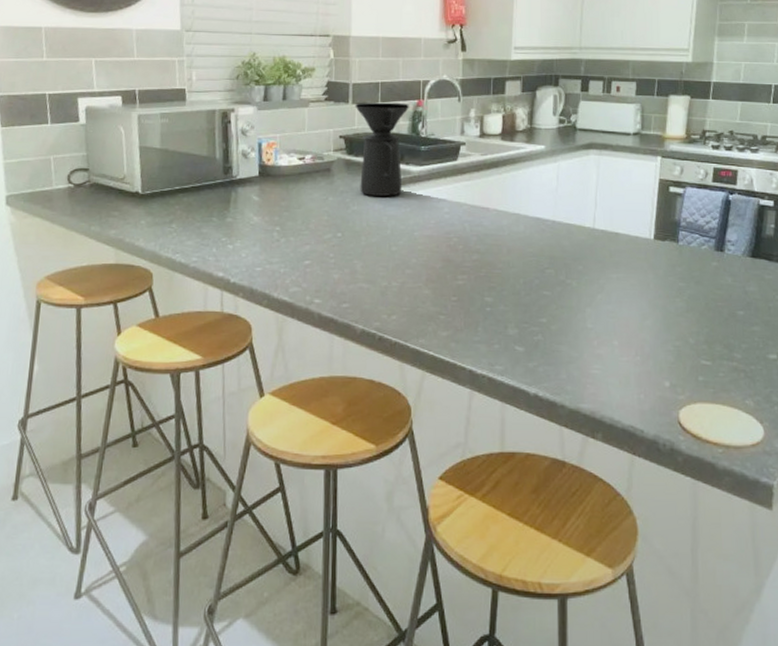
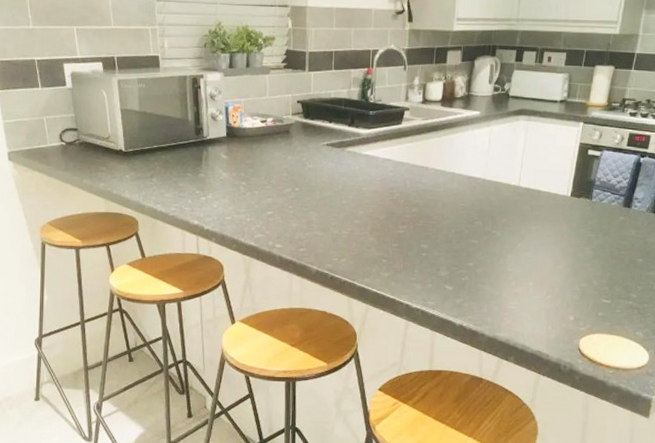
coffee maker: present [355,102,409,196] -> none [311,69,360,156]

